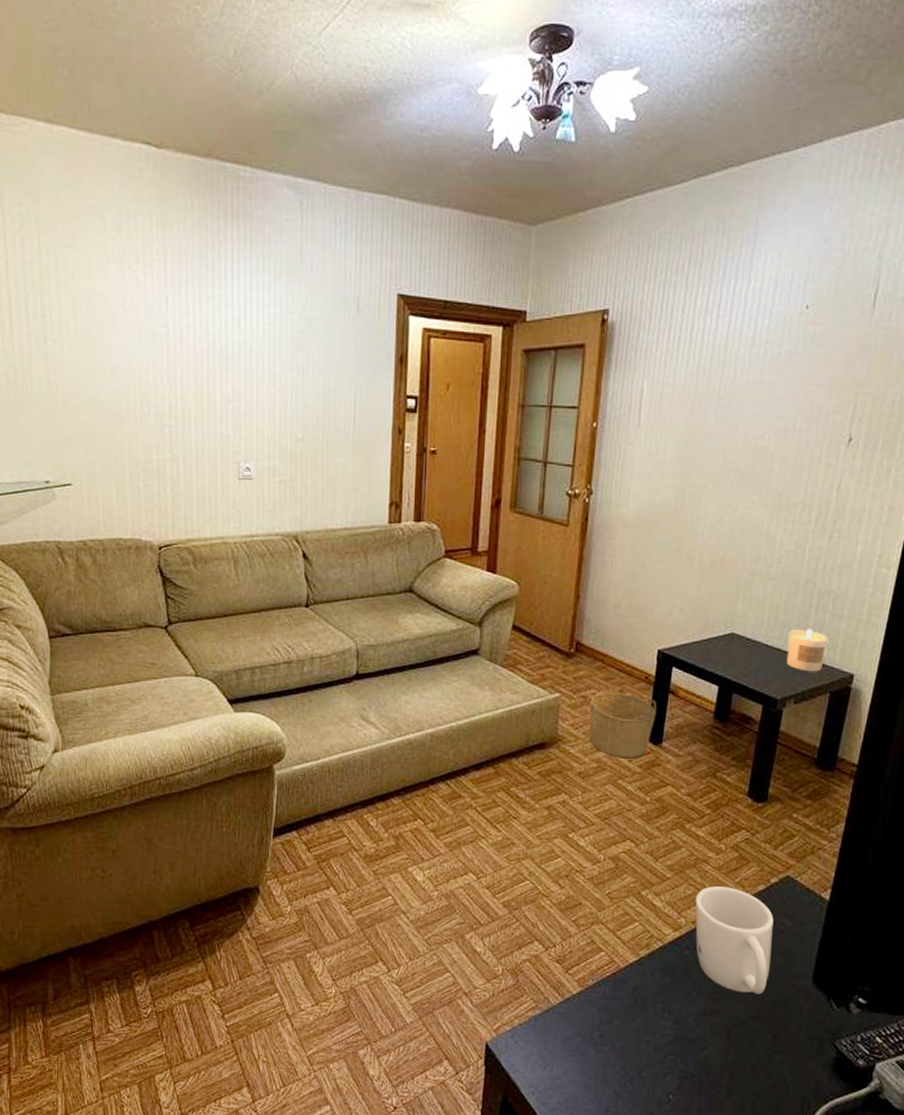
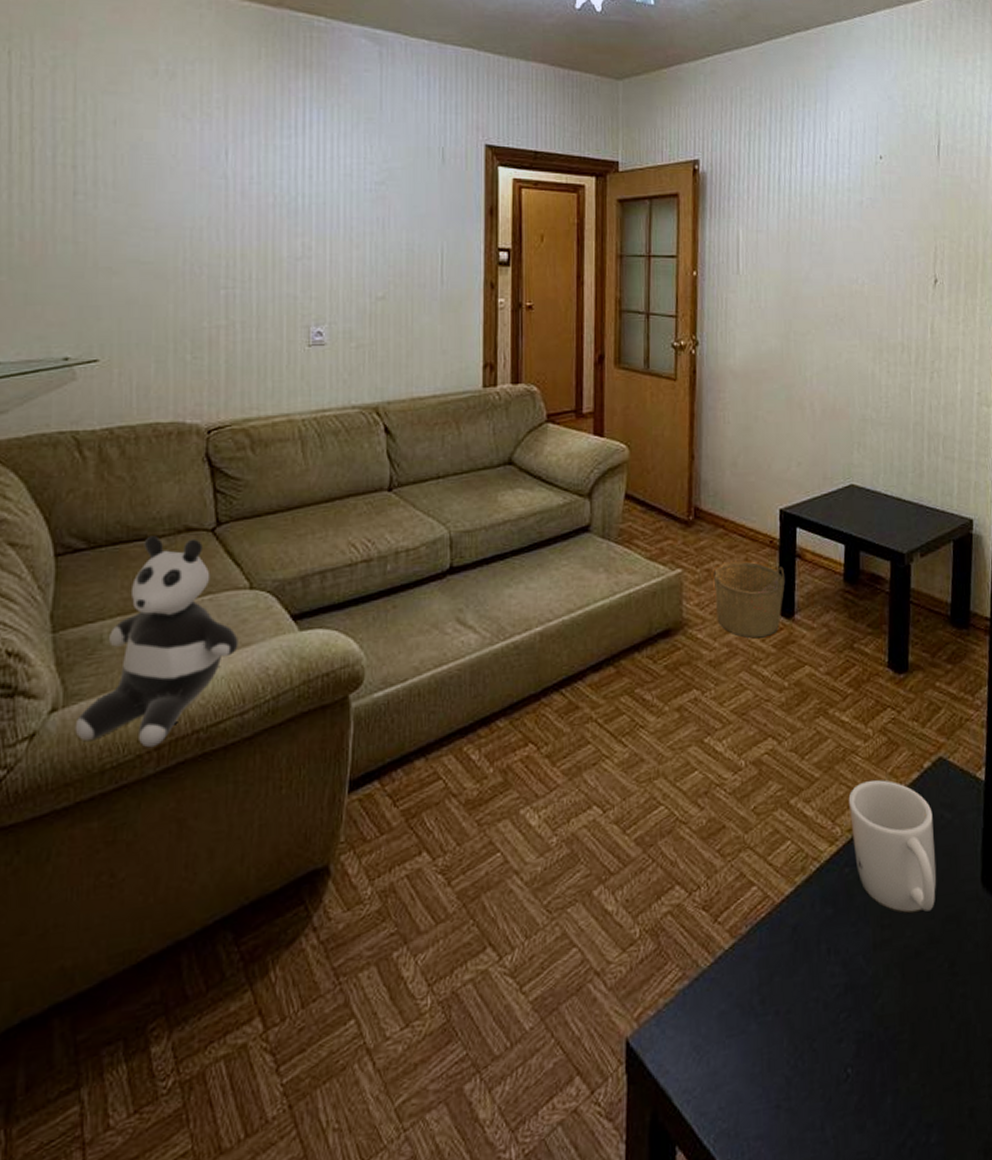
stuffed animal: none [71,628,188,786] -> present [75,536,238,748]
candle: present [786,629,828,672] -> none [906,474,944,521]

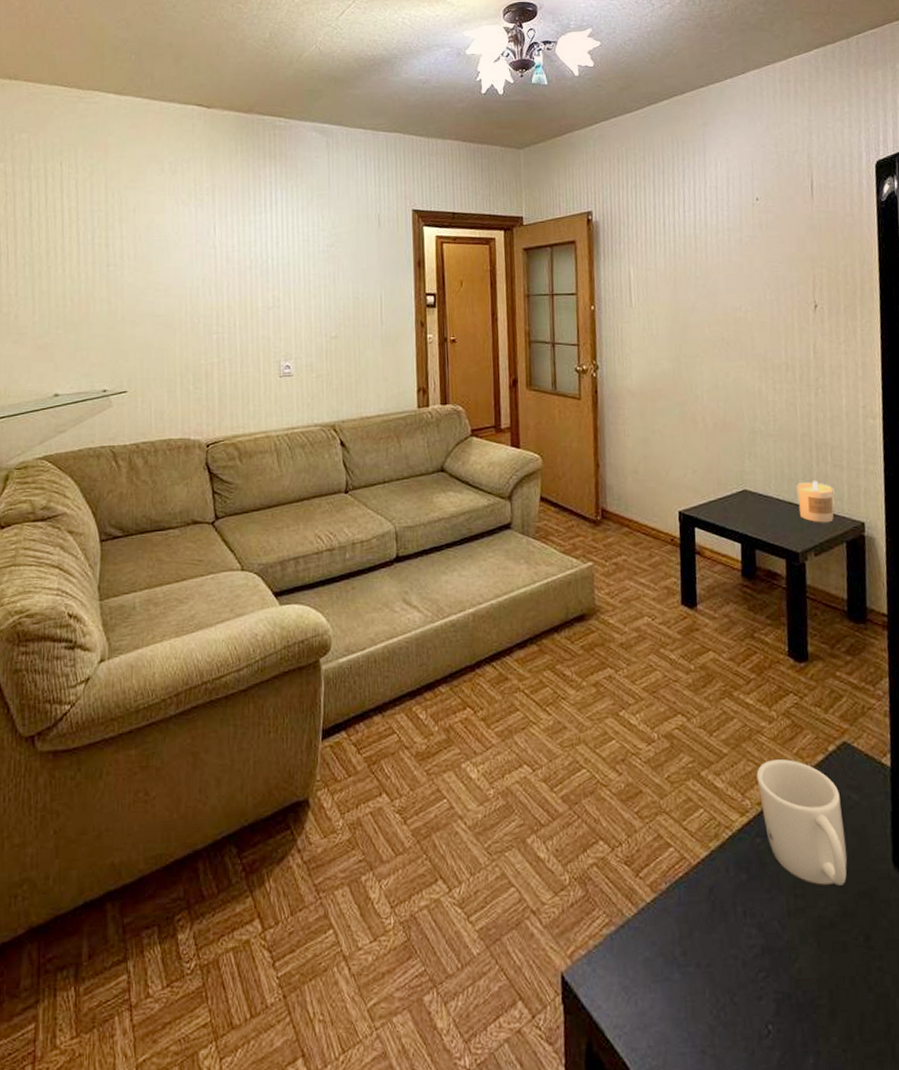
stuffed animal: present [75,536,238,748] -> none [117,527,234,694]
basket: present [713,561,786,639] -> none [620,557,687,625]
candle: none [906,474,944,521] -> present [797,480,834,523]

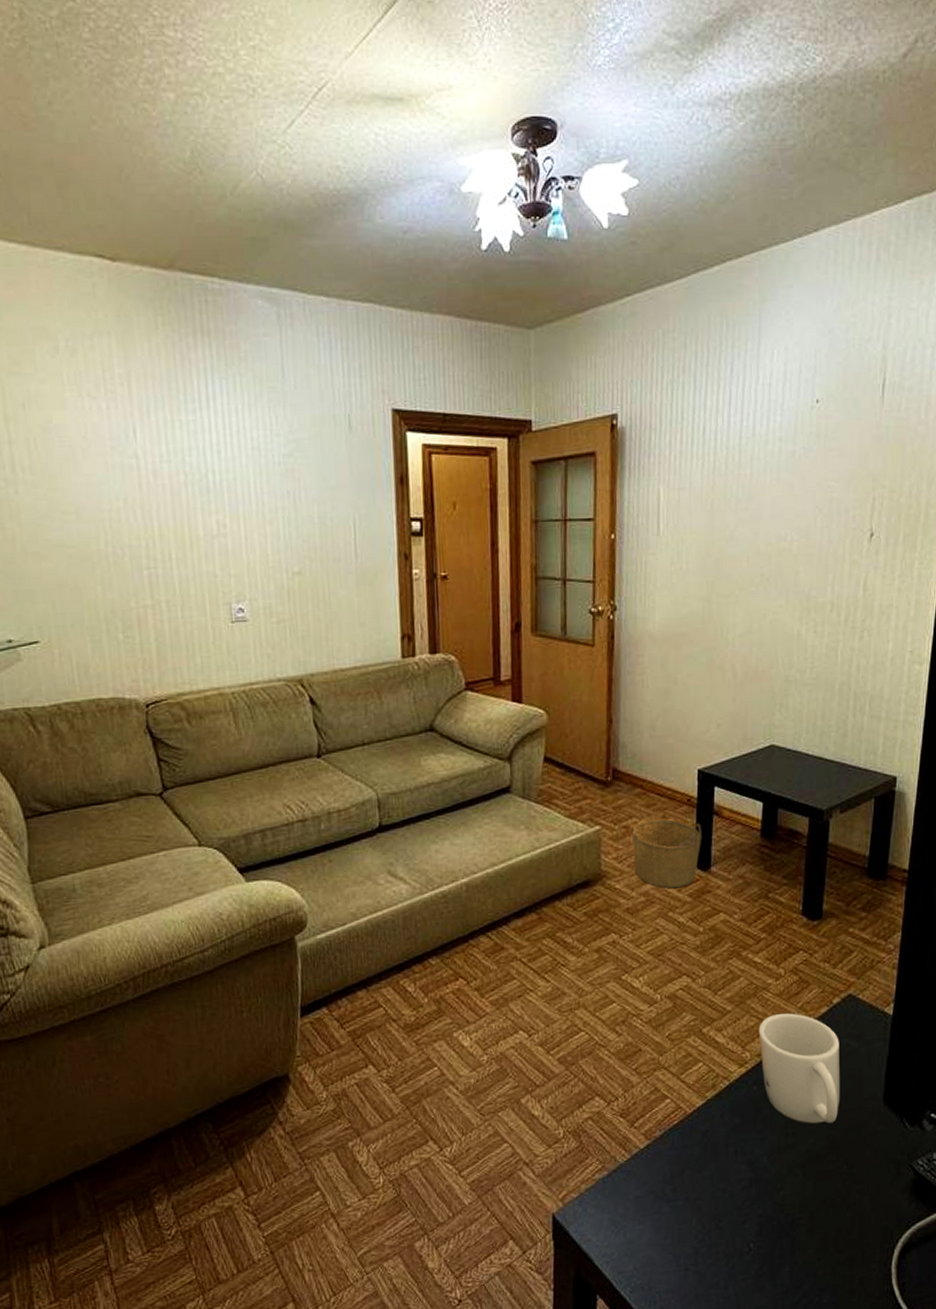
basket: none [620,557,687,625] -> present [631,818,703,889]
candle: present [797,480,834,523] -> none [828,733,868,779]

